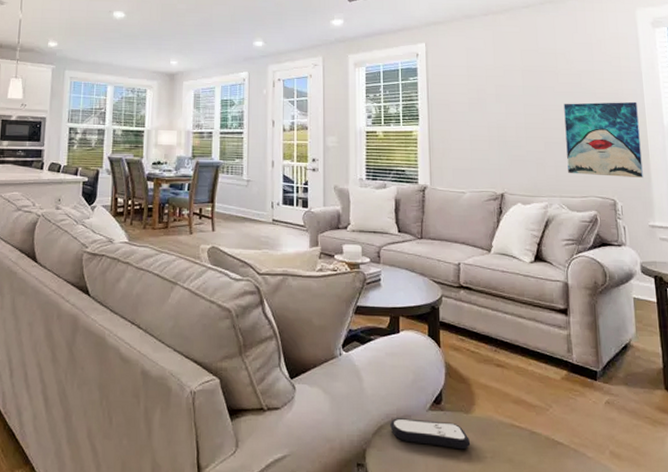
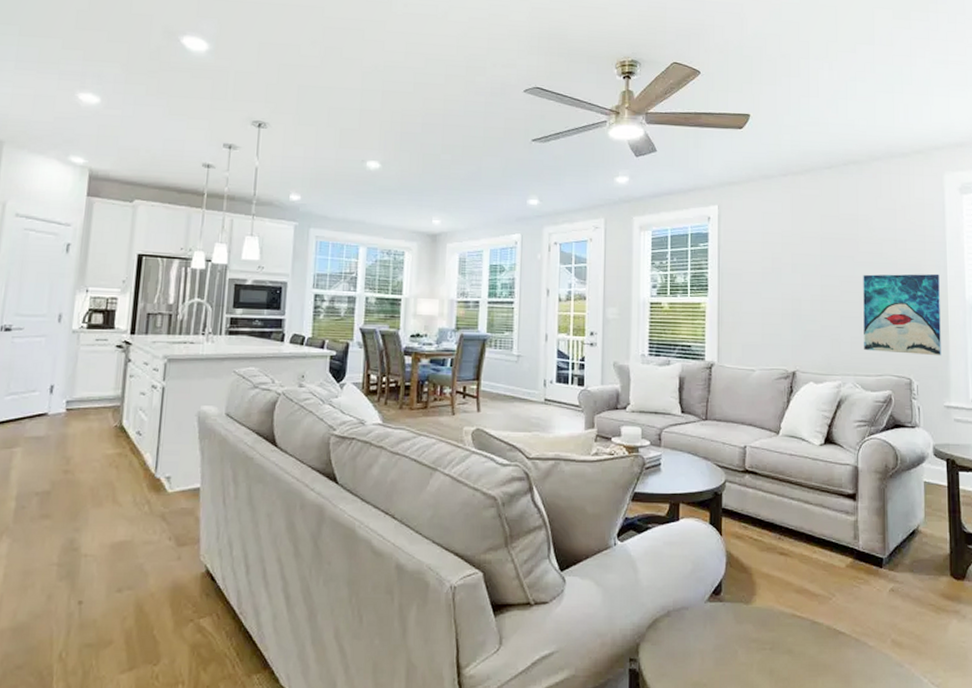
remote control: present [389,418,471,450] -> none [665,610,750,642]

